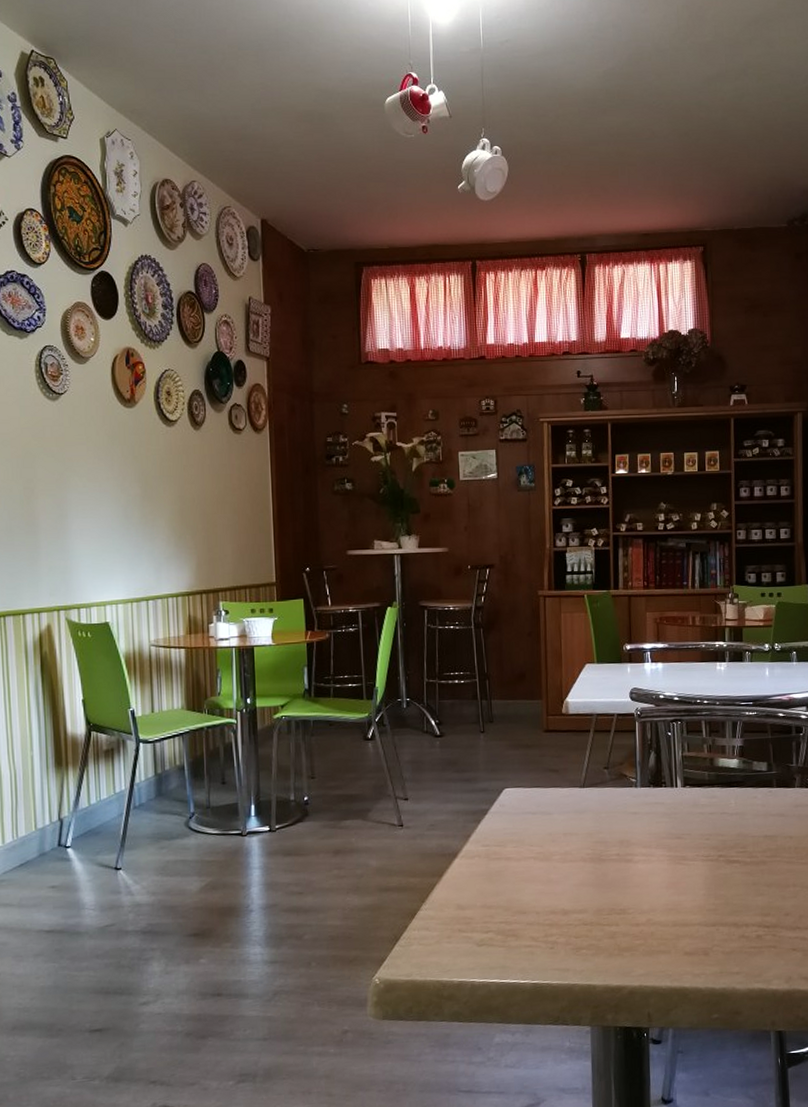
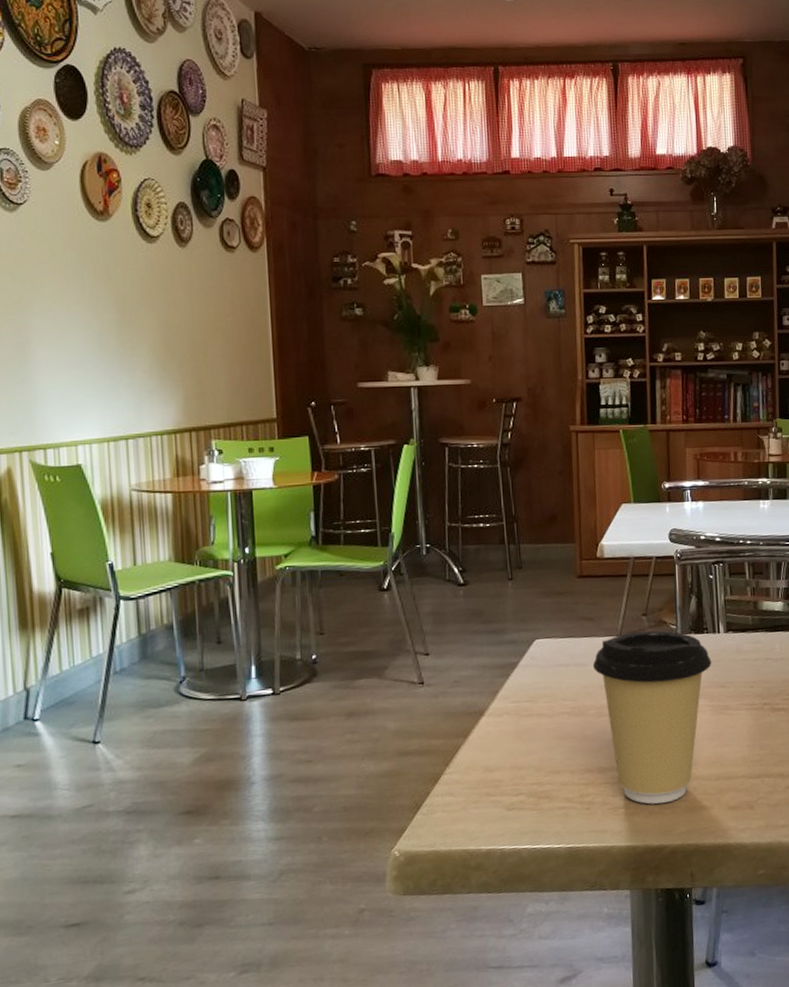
coffee cup: none [558,783,669,947] -> present [593,630,712,804]

